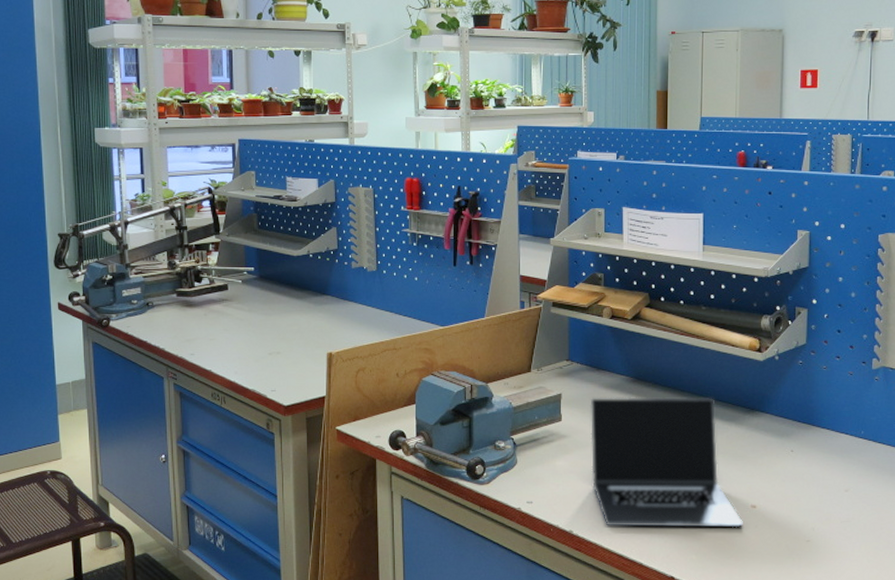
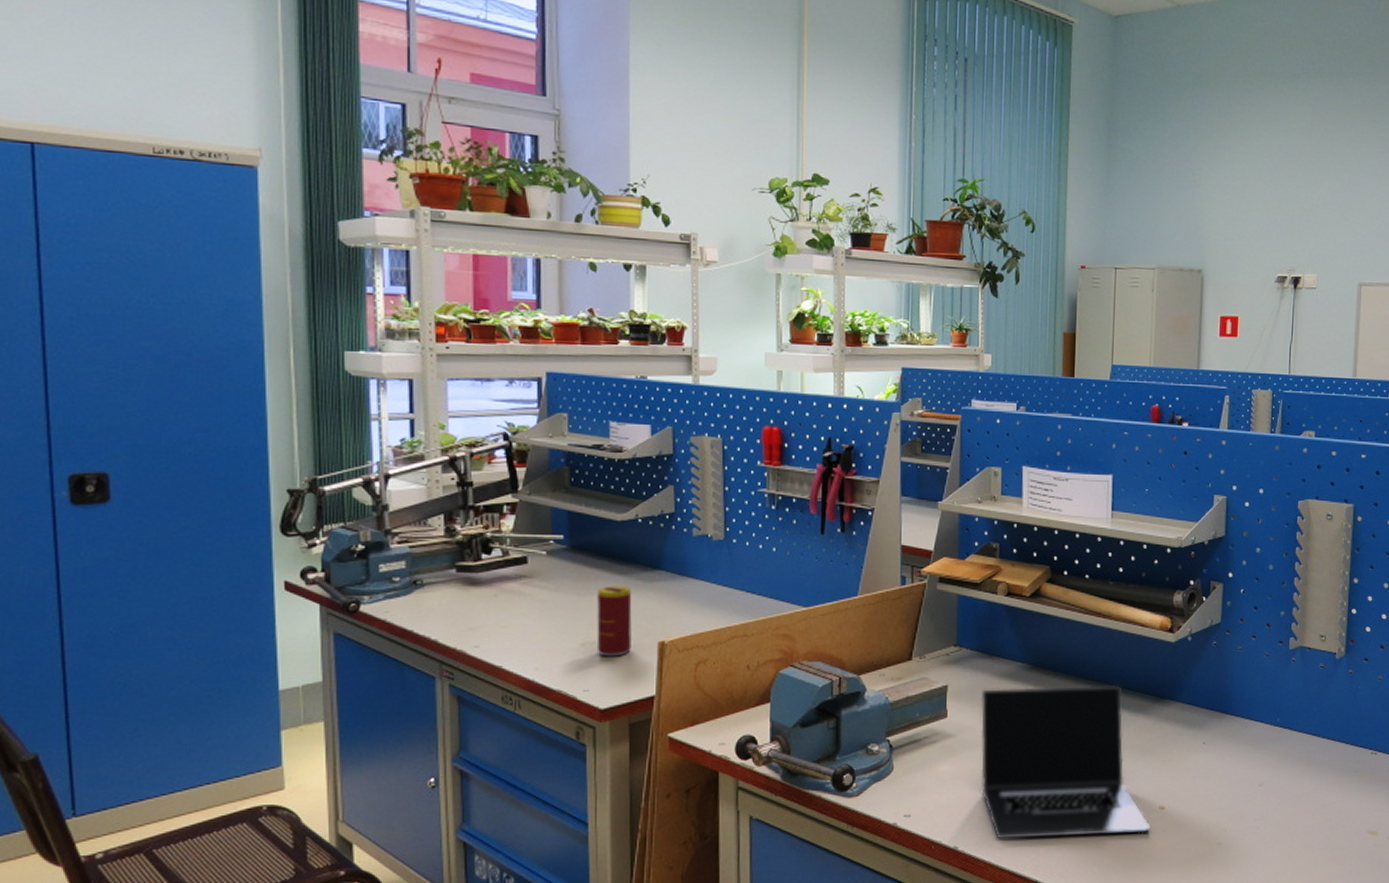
beverage can: none [280,307,307,364] -> present [597,585,632,657]

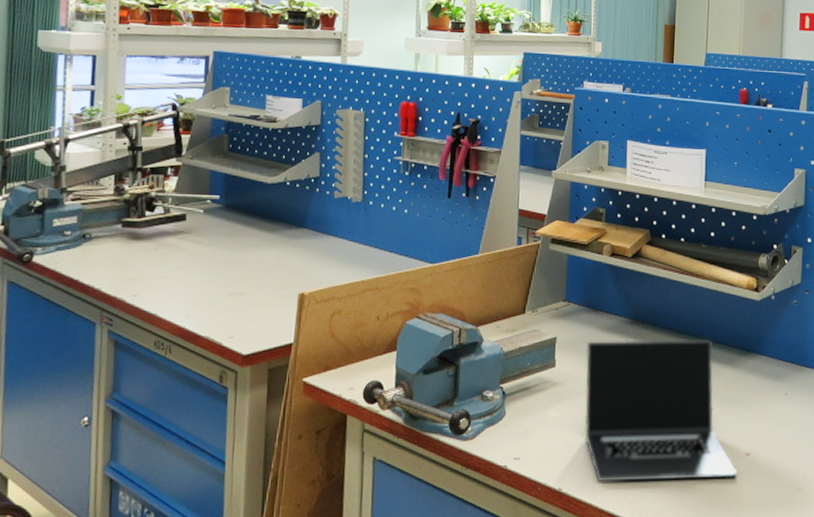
beverage can: present [597,585,632,657] -> none [243,241,277,307]

